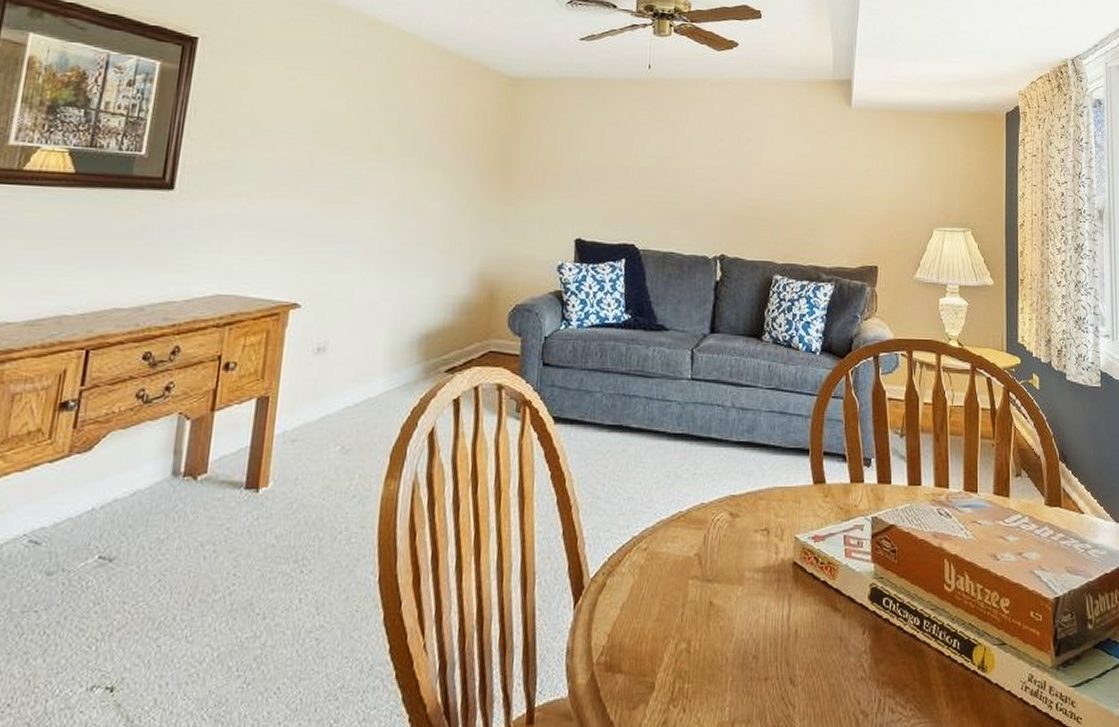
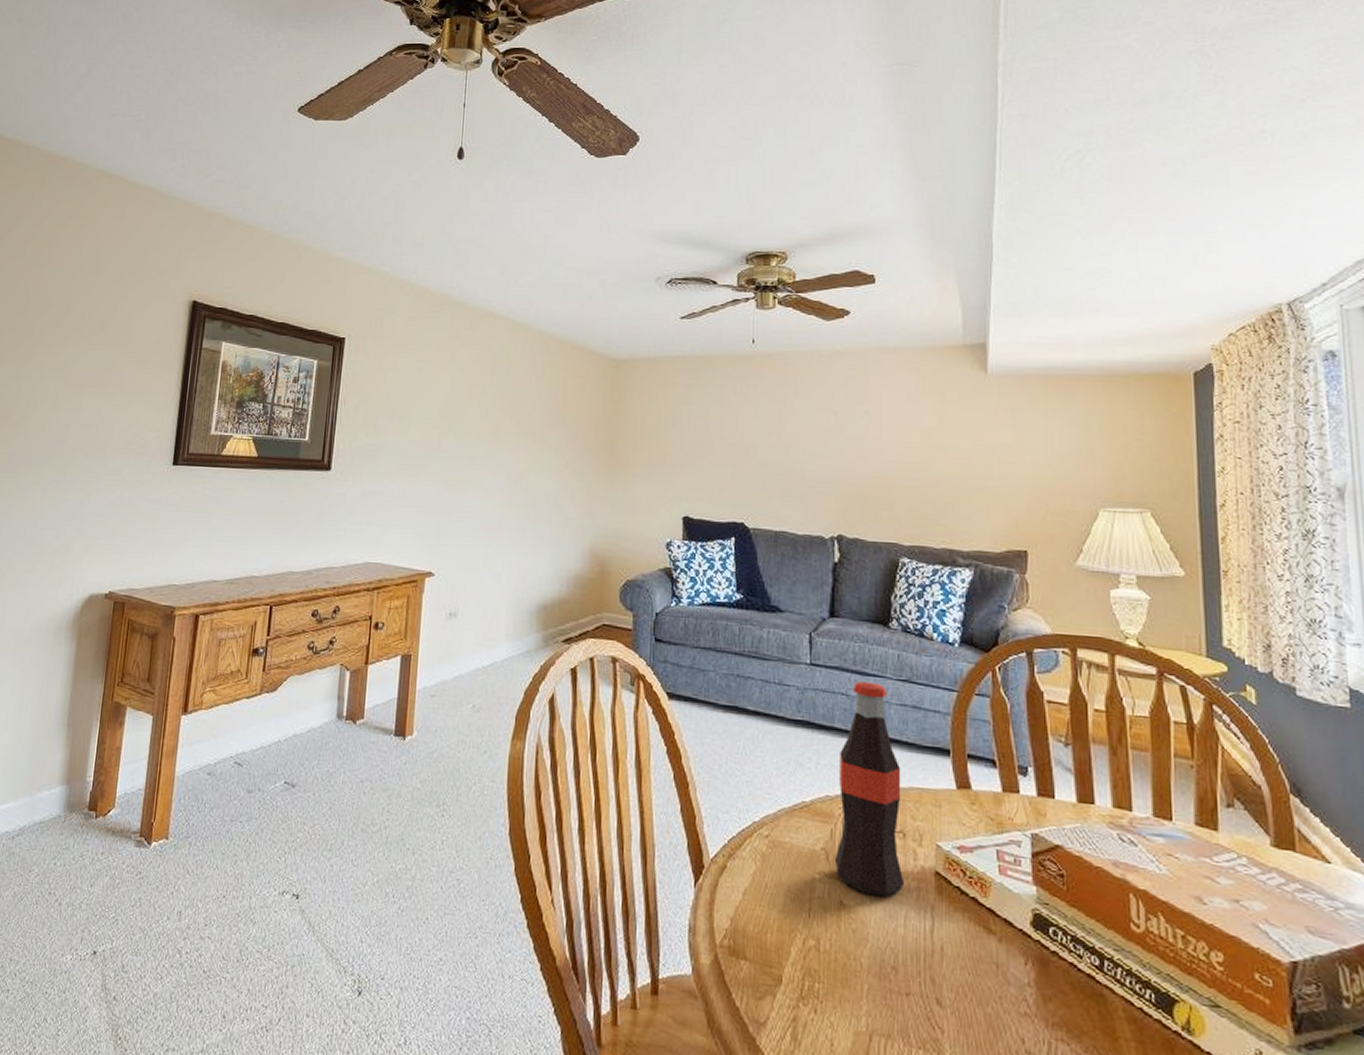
bottle: none [706,392,768,592] -> present [834,681,905,897]

